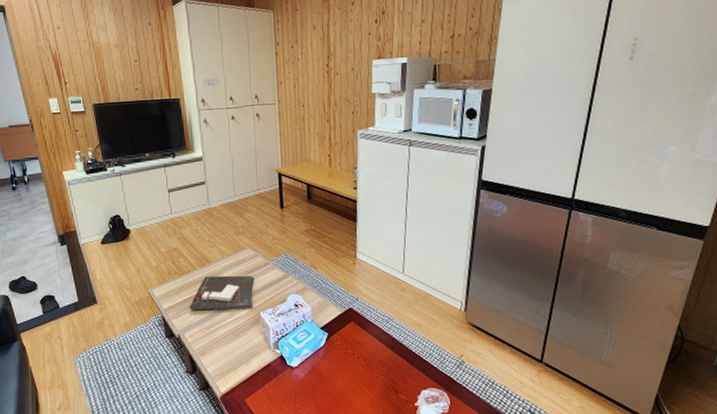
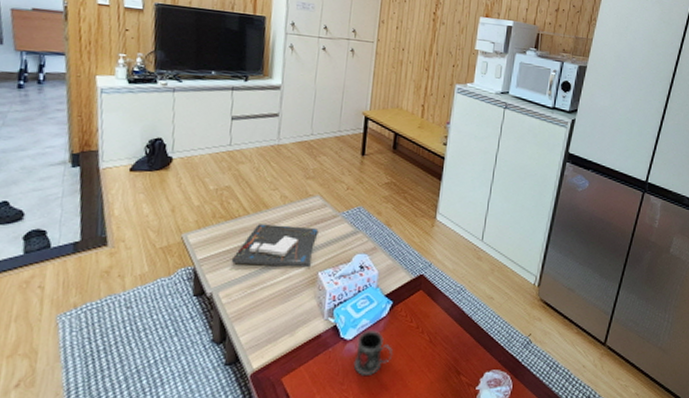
mug: none [302,357,335,397] -> present [353,329,394,377]

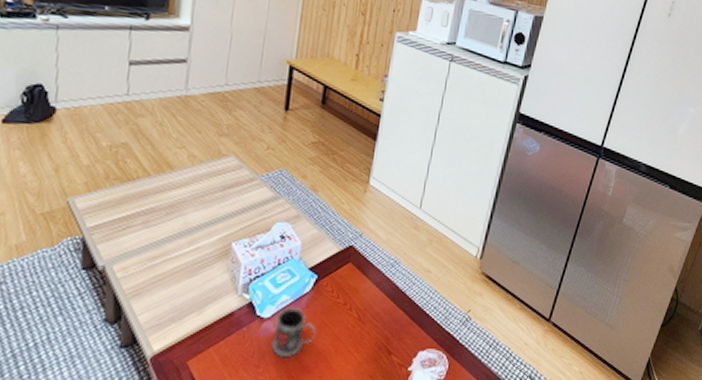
board game: present [231,224,319,268] -> none [128,187,233,238]

